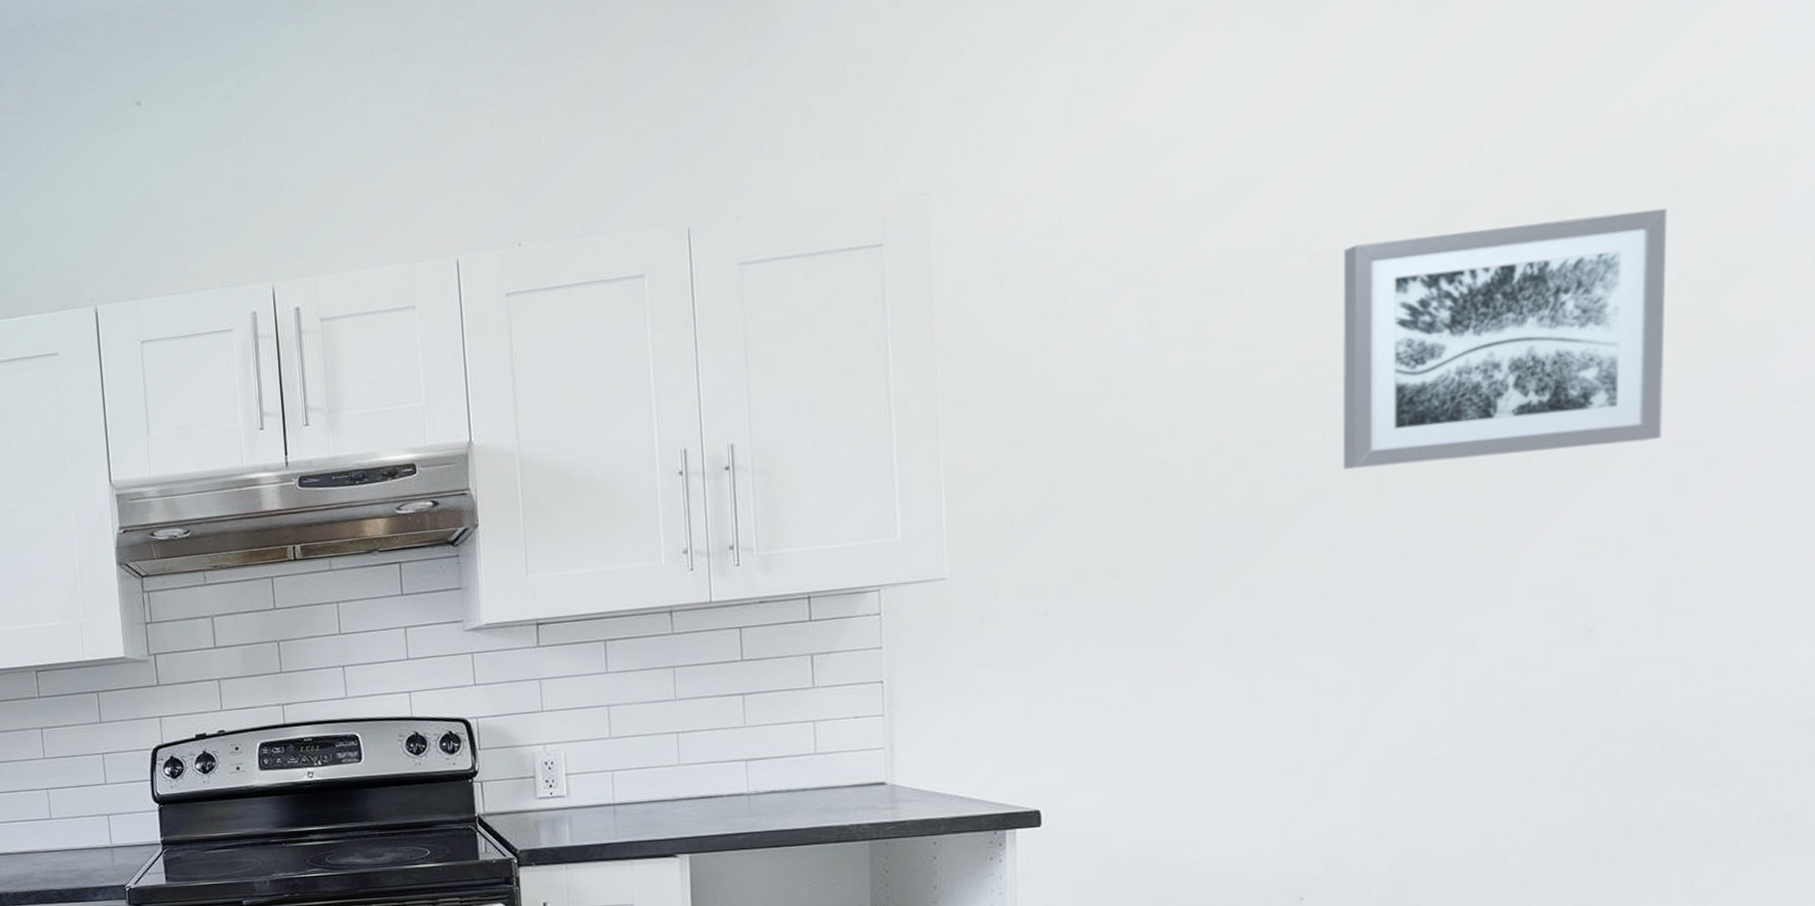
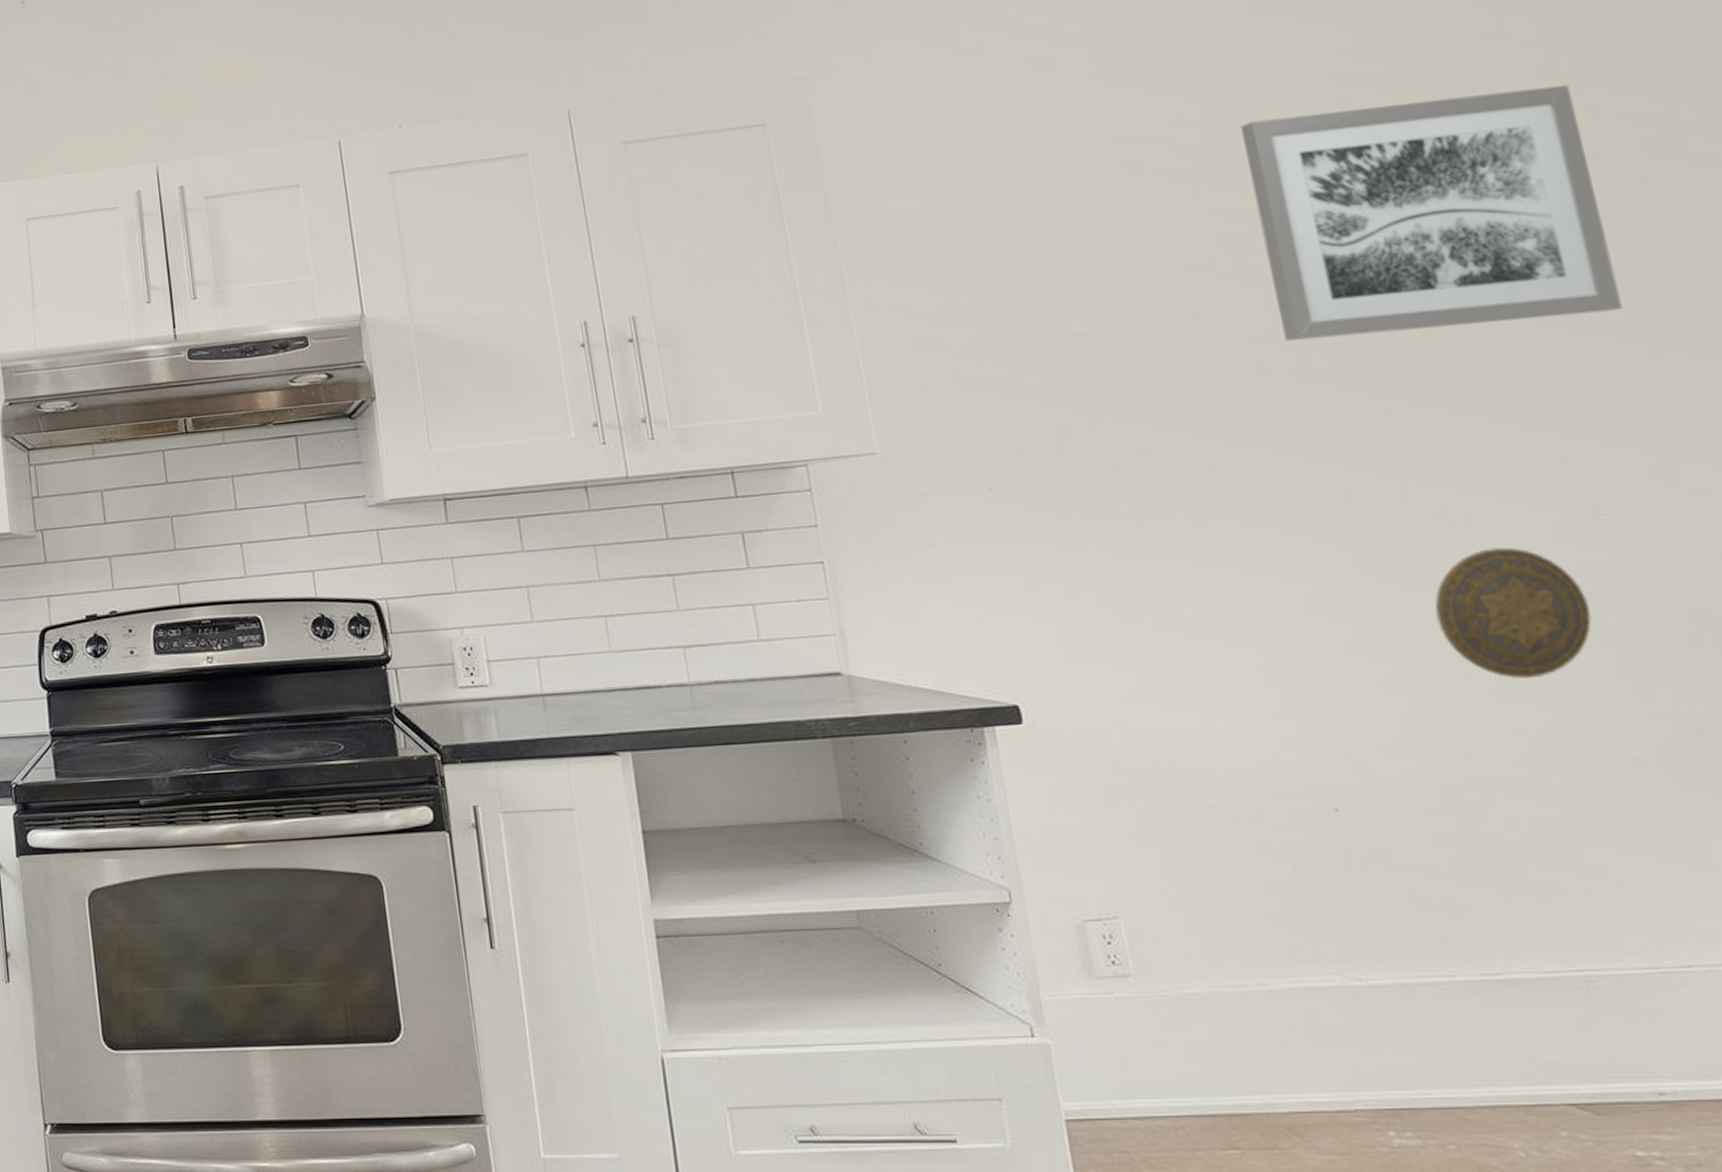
decorative plate: none [1425,665,1562,784] -> present [1434,547,1592,679]

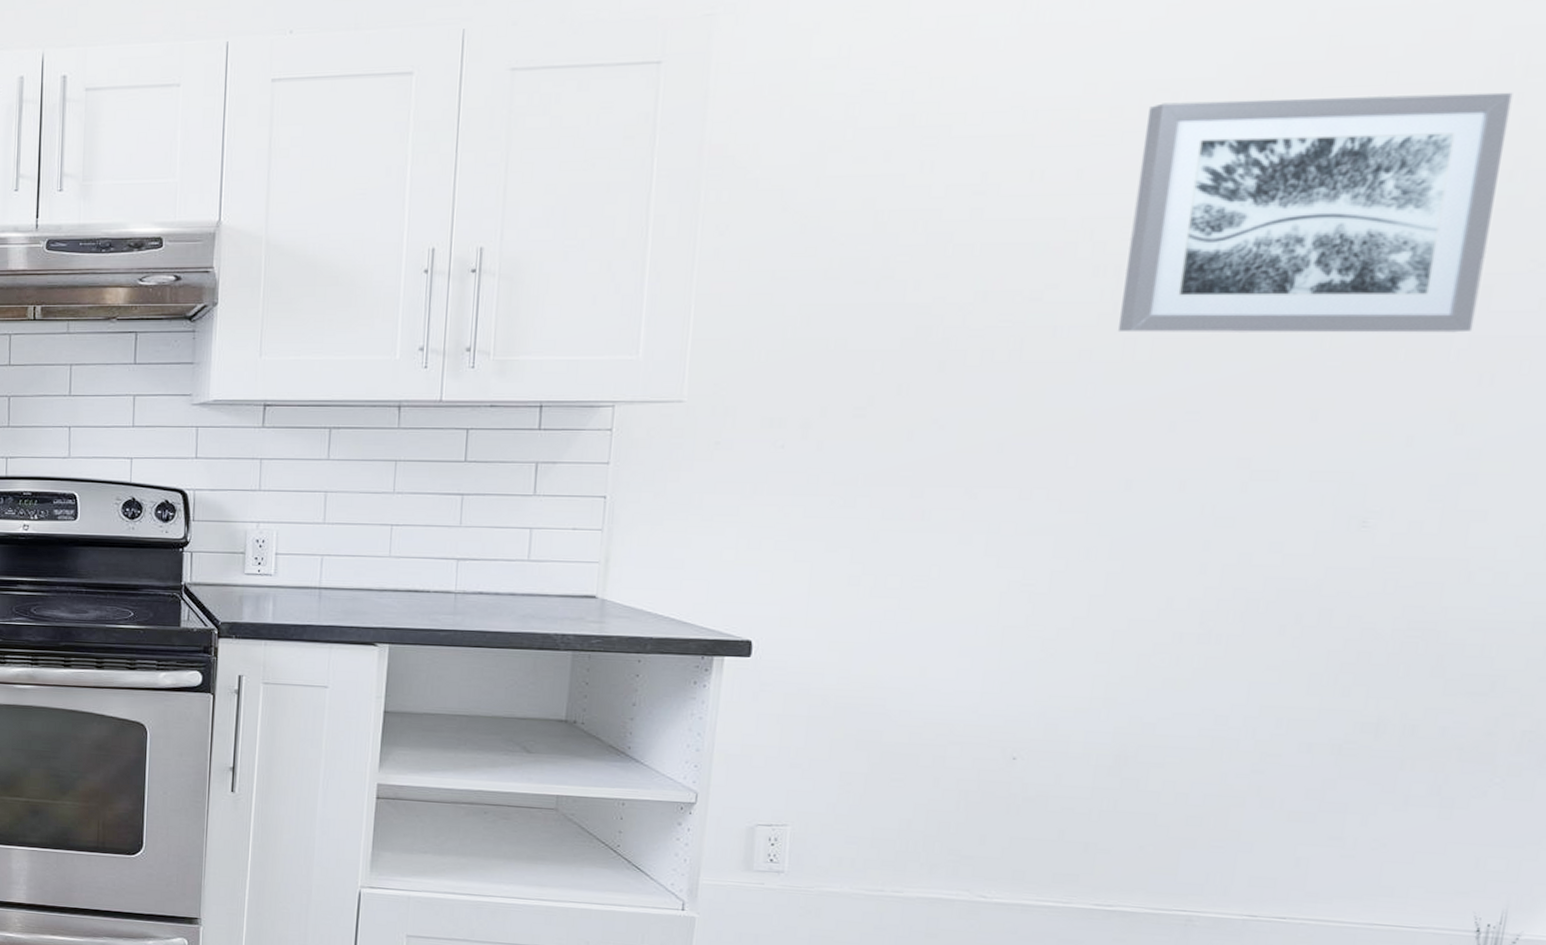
decorative plate: present [1434,547,1592,679] -> none [1168,546,1322,666]

